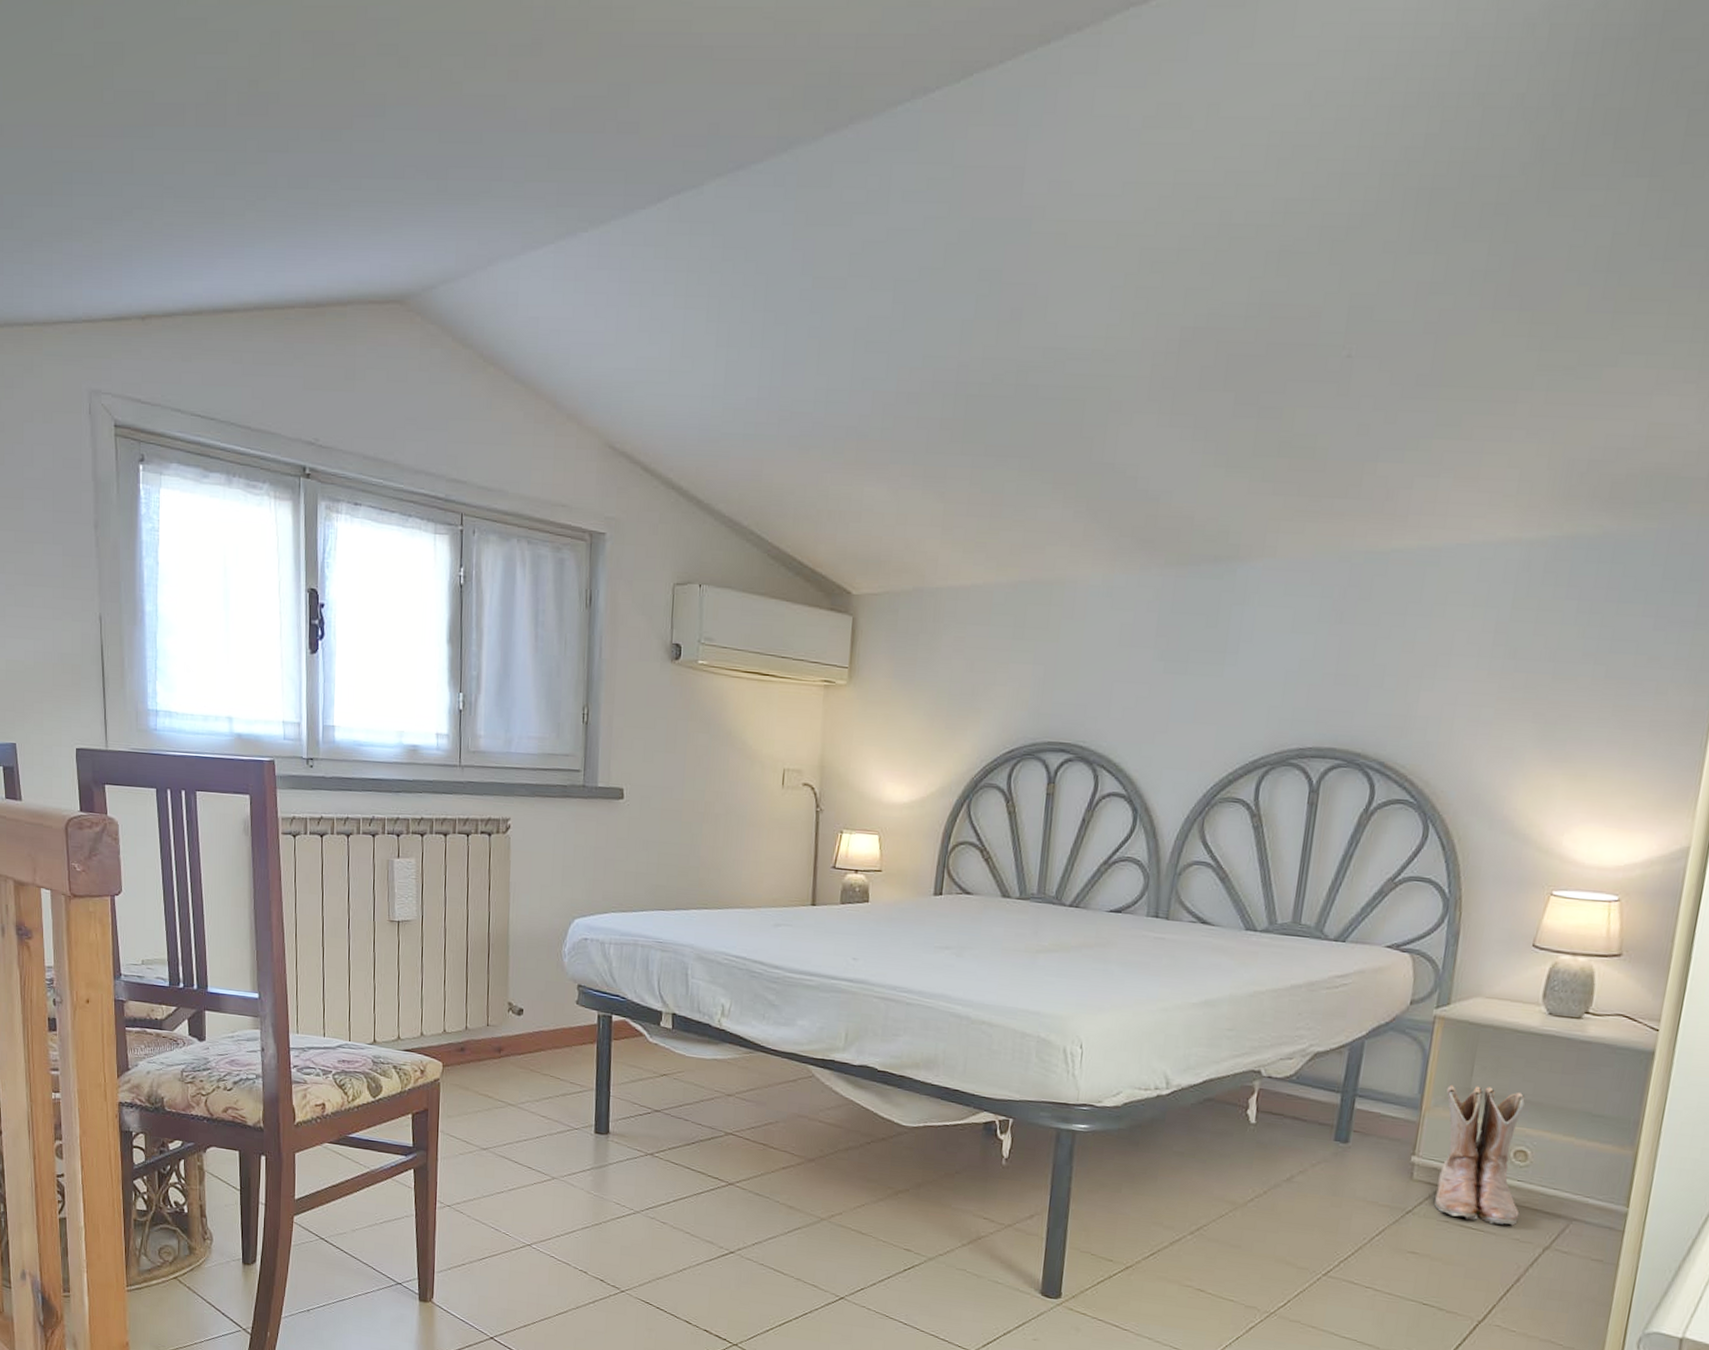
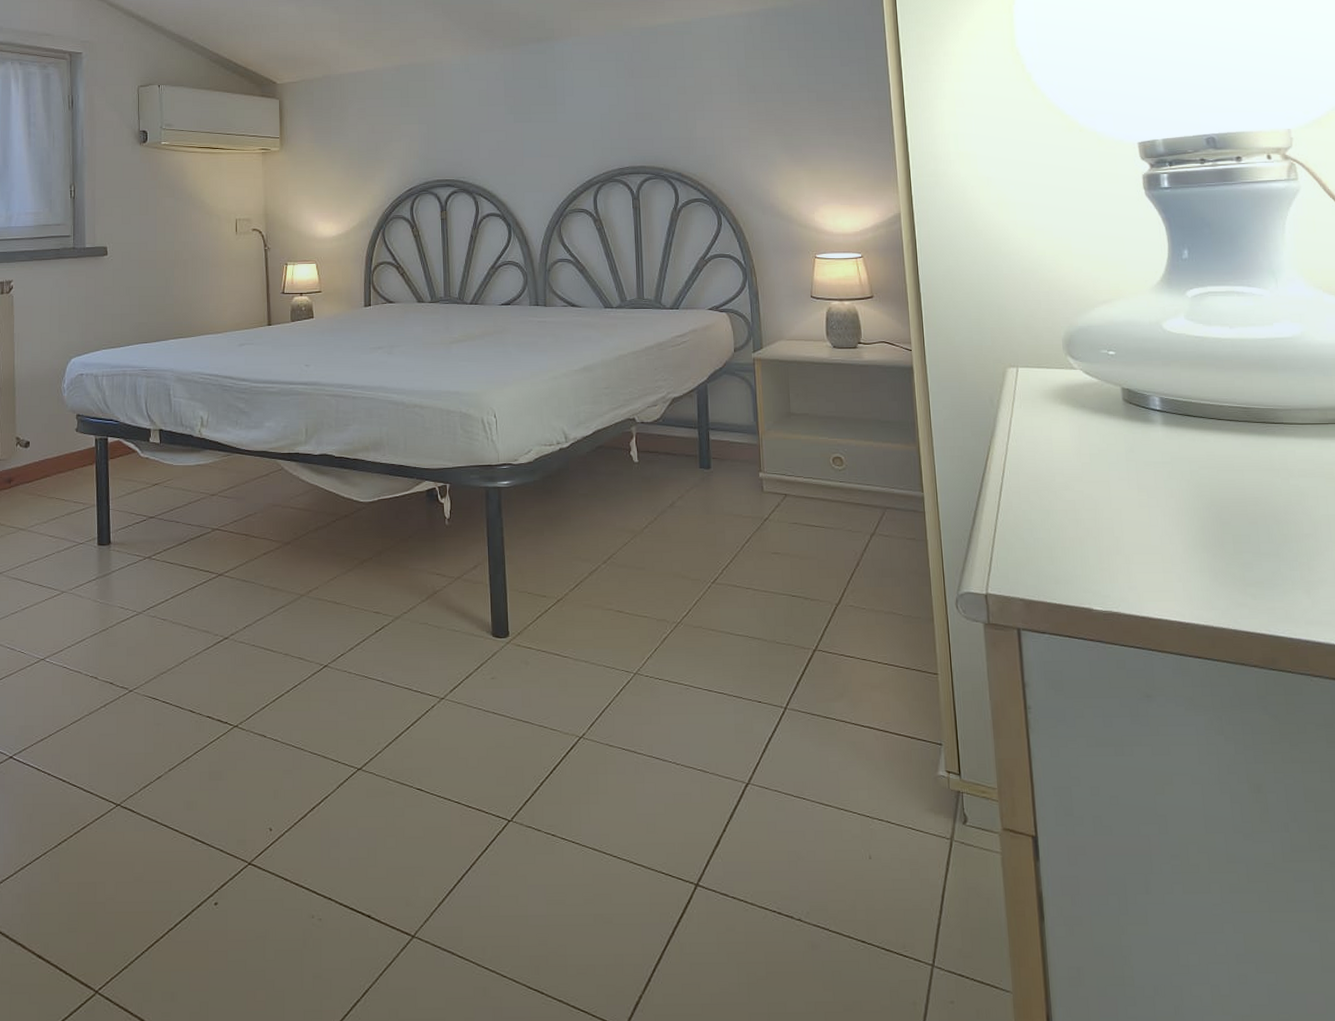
boots: present [1434,1084,1526,1226] -> none [773,409,847,520]

